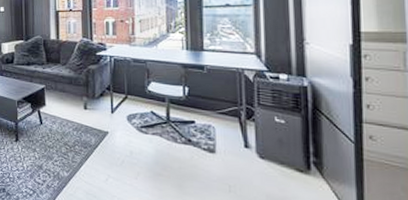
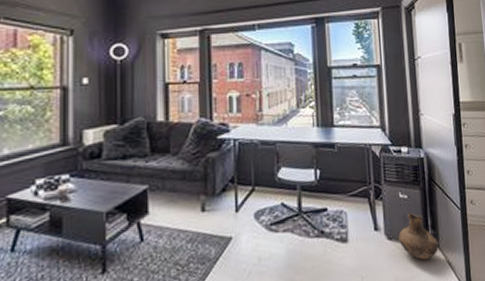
vase: none [272,138,322,185] -> present [398,213,438,260]

